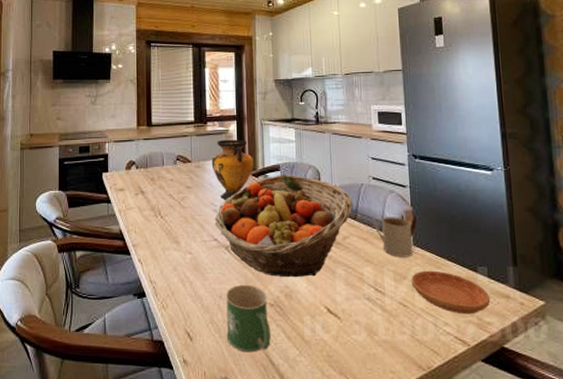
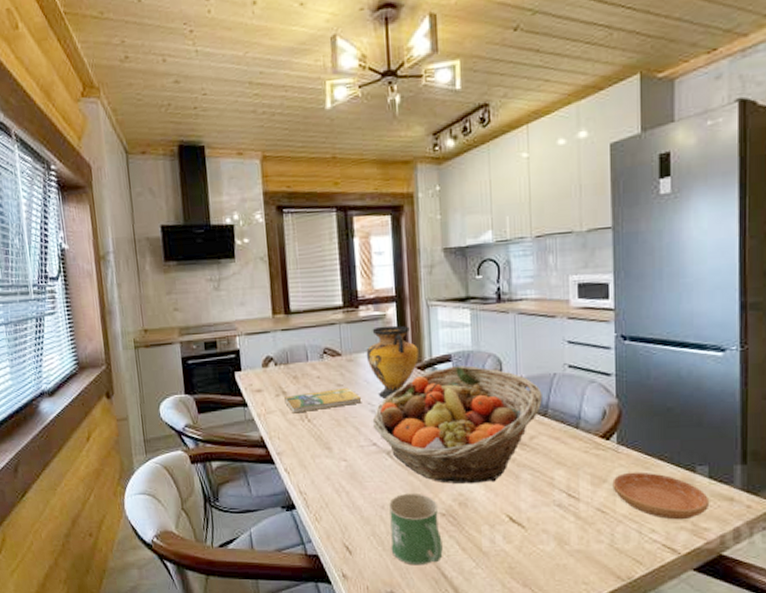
booklet: none [142,189,207,210] -> present [284,387,362,414]
mug: present [372,217,414,257] -> none [566,411,617,458]

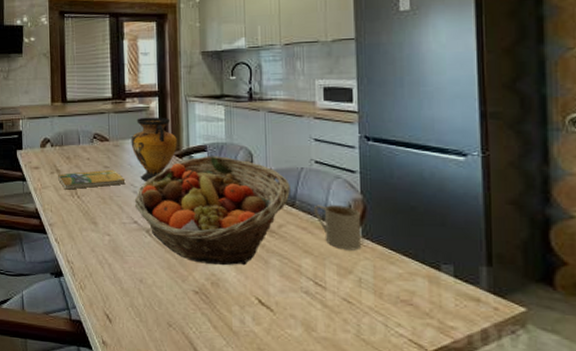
mug: present [388,493,443,566] -> none [146,269,195,340]
mug: none [566,411,617,458] -> present [313,205,362,250]
saucer: present [612,472,710,520] -> none [358,265,456,317]

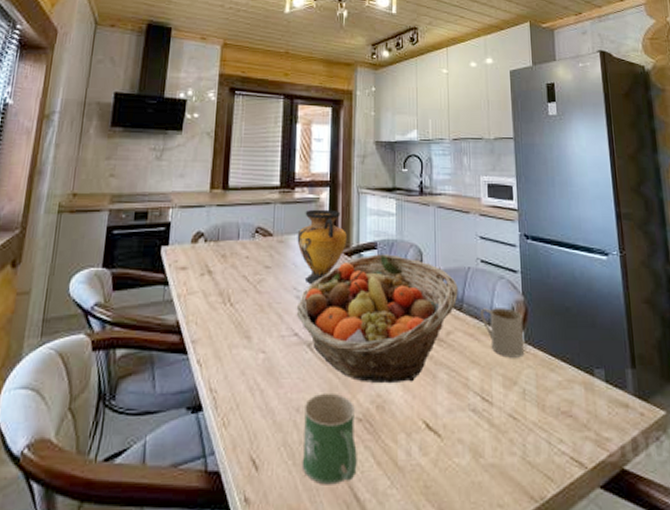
booklet: present [58,169,126,190] -> none [209,270,288,296]
mug: none [146,269,195,340] -> present [302,393,357,485]

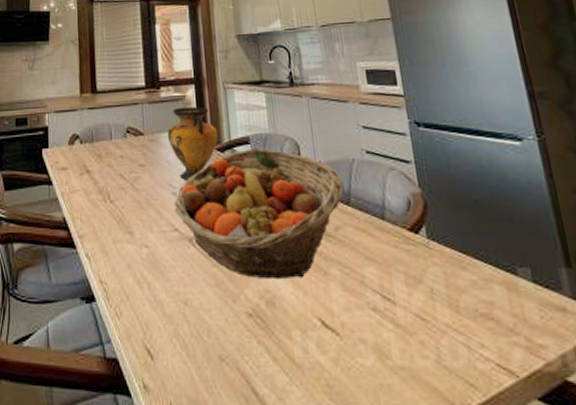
mug: present [302,393,357,485] -> none [191,287,252,378]
mug: present [480,308,525,358] -> none [370,201,429,254]

